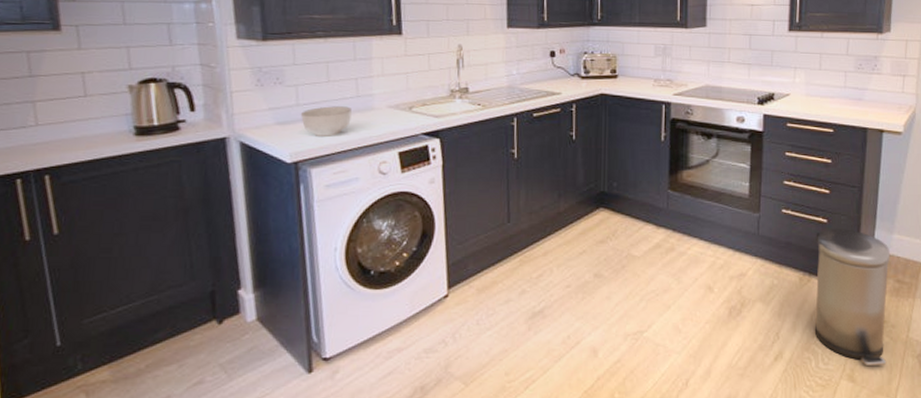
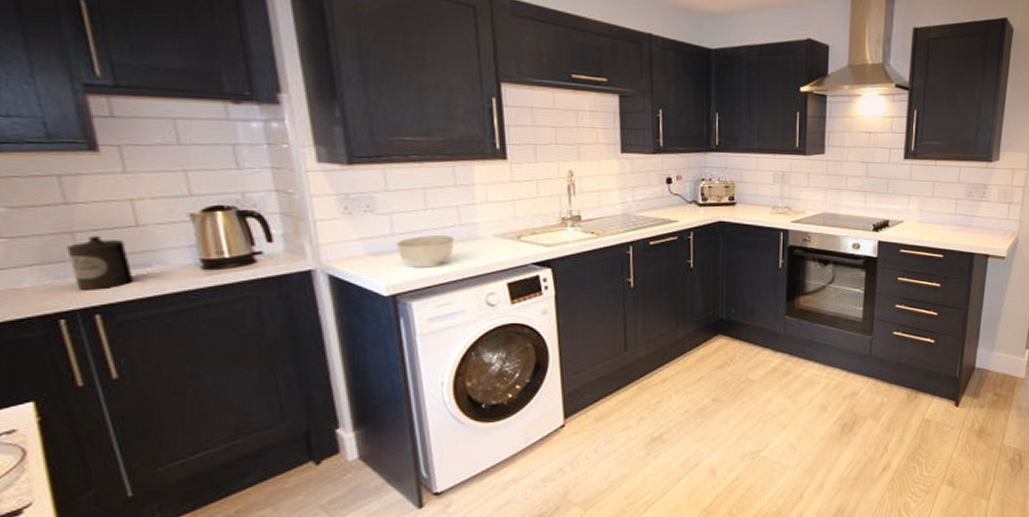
canister: none [28,104,79,153] -> present [67,235,133,290]
pedal bin: present [814,229,890,367] -> none [919,348,989,472]

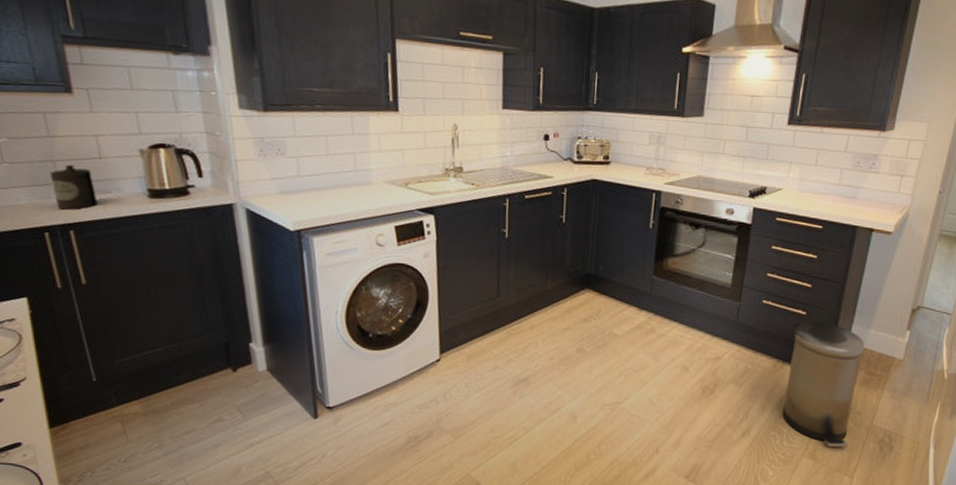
bowl: present [396,235,454,268] -> none [301,178,350,208]
pedal bin: none [919,348,989,472] -> present [782,321,865,448]

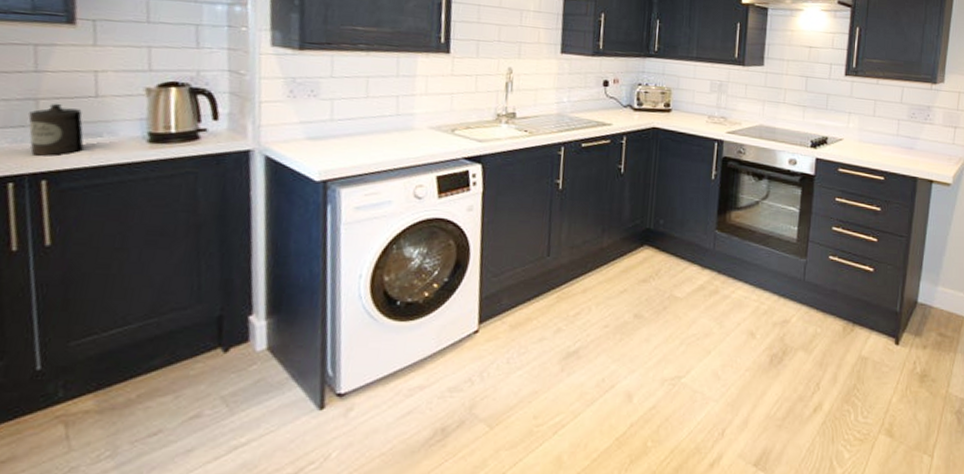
pedal bin: present [782,321,865,448] -> none [855,278,933,422]

